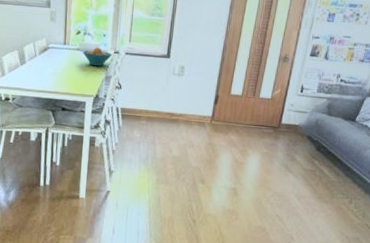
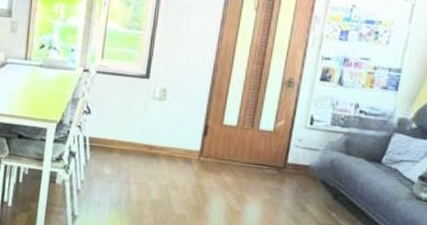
fruit bowl: present [82,47,113,66] -> none [45,63,82,86]

